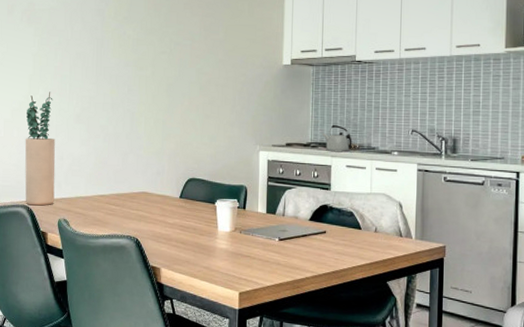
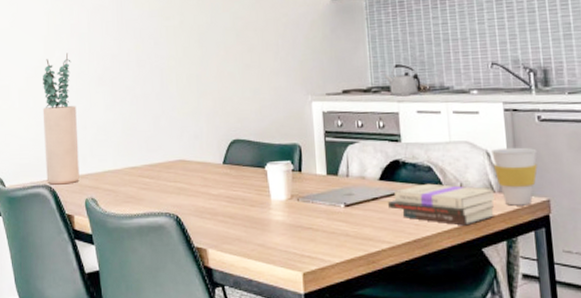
books: none [315,226,403,263] -> present [388,183,496,226]
cup: none [403,201,440,249] -> present [490,147,538,206]

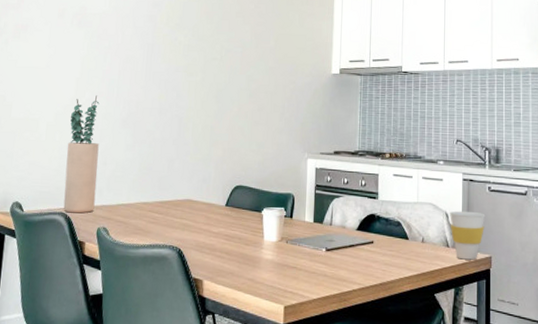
kettle: present [383,64,422,97] -> none [369,134,399,161]
books: present [388,183,496,226] -> none [362,236,450,274]

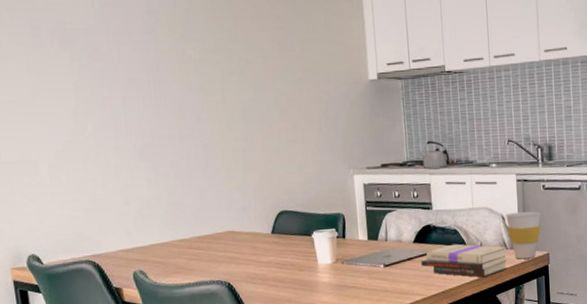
vase: present [63,95,100,214] -> none [75,127,126,260]
books: none [362,236,450,274] -> present [421,243,508,278]
kettle: none [369,134,399,161] -> present [417,141,450,170]

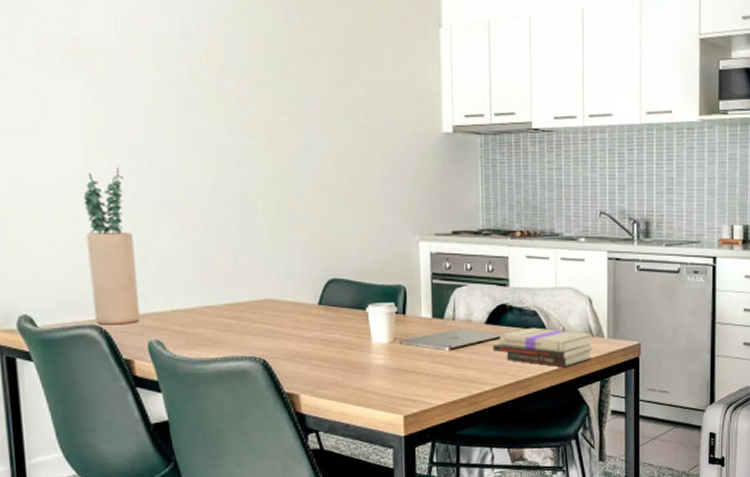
vase: none [75,127,126,260] -> present [84,167,140,325]
kettle: present [417,141,450,170] -> none [495,208,532,241]
cup: present [505,211,541,259] -> none [592,294,634,349]

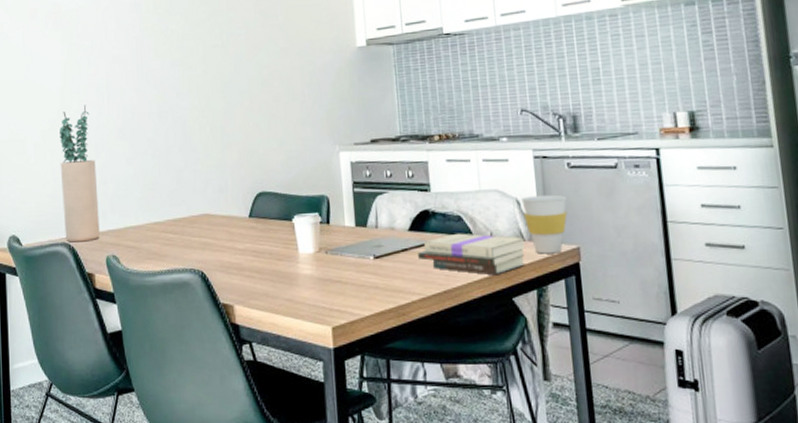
cup: none [592,294,634,349] -> present [520,194,567,254]

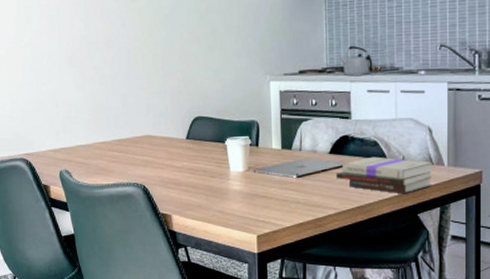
vase: present [60,104,100,243] -> none [15,34,54,158]
kettle: none [412,112,451,145] -> present [338,46,373,77]
cup: present [520,194,567,254] -> none [432,124,475,176]

